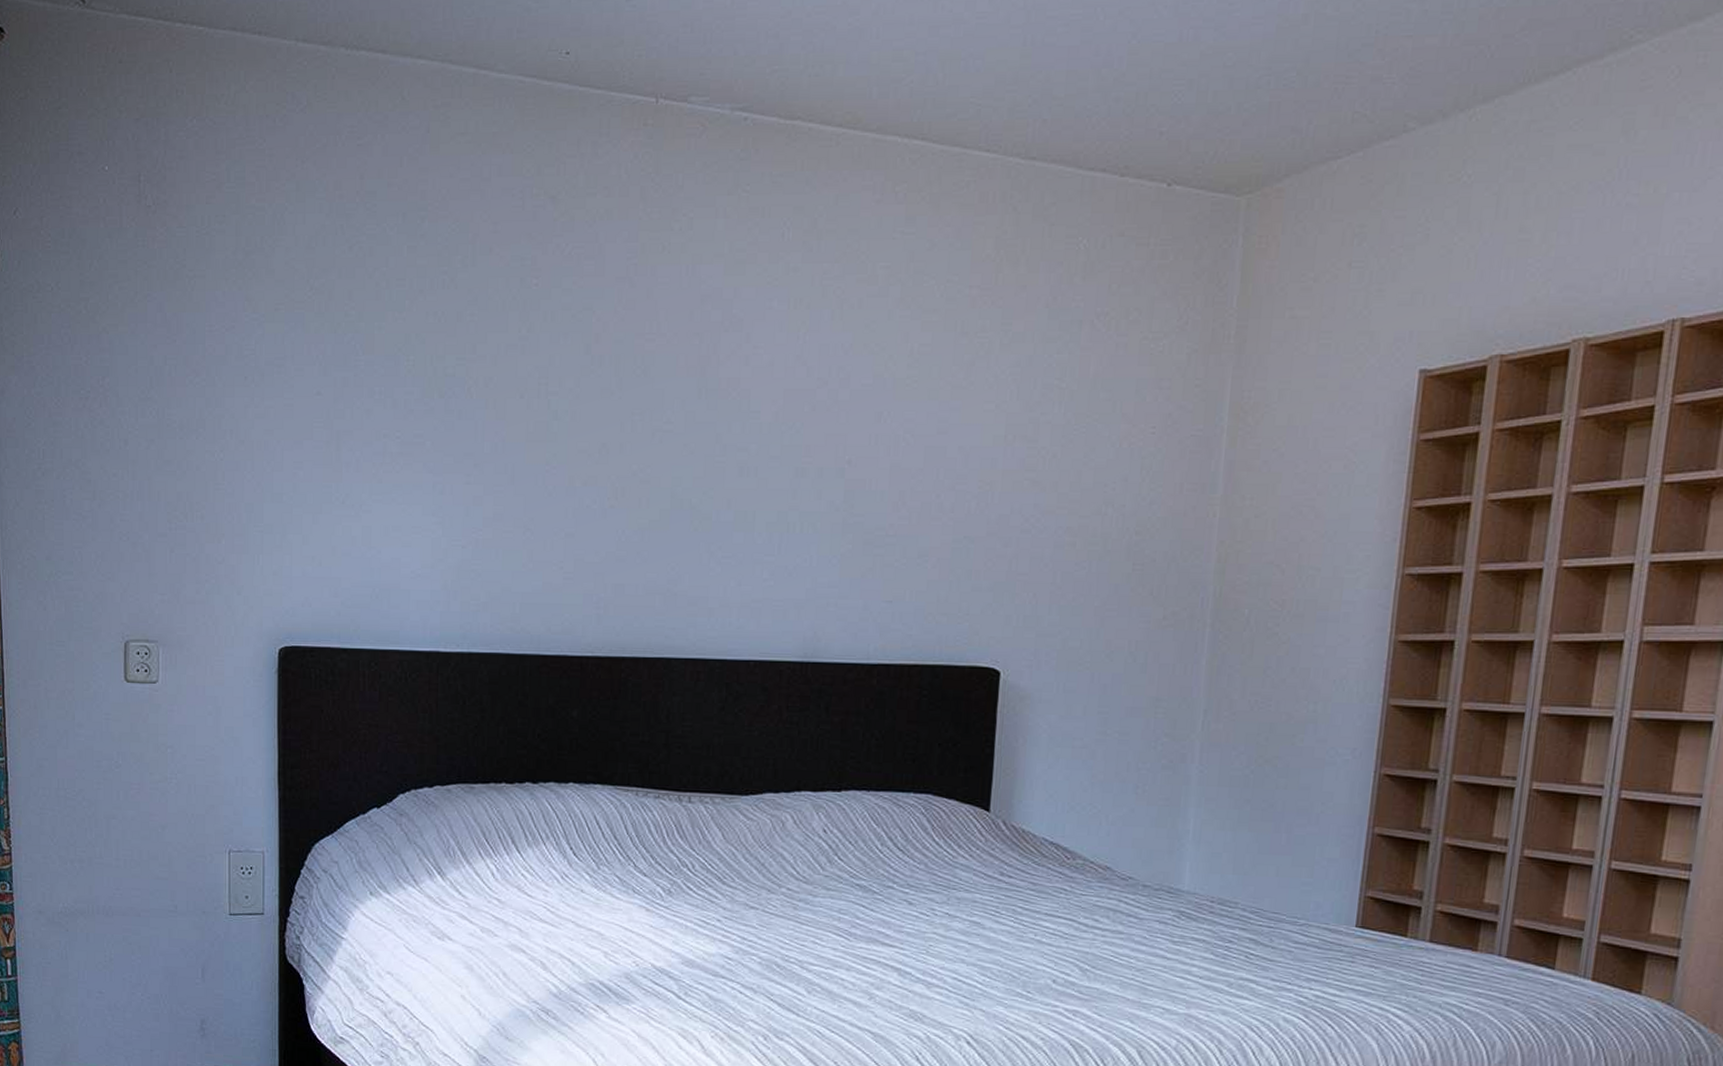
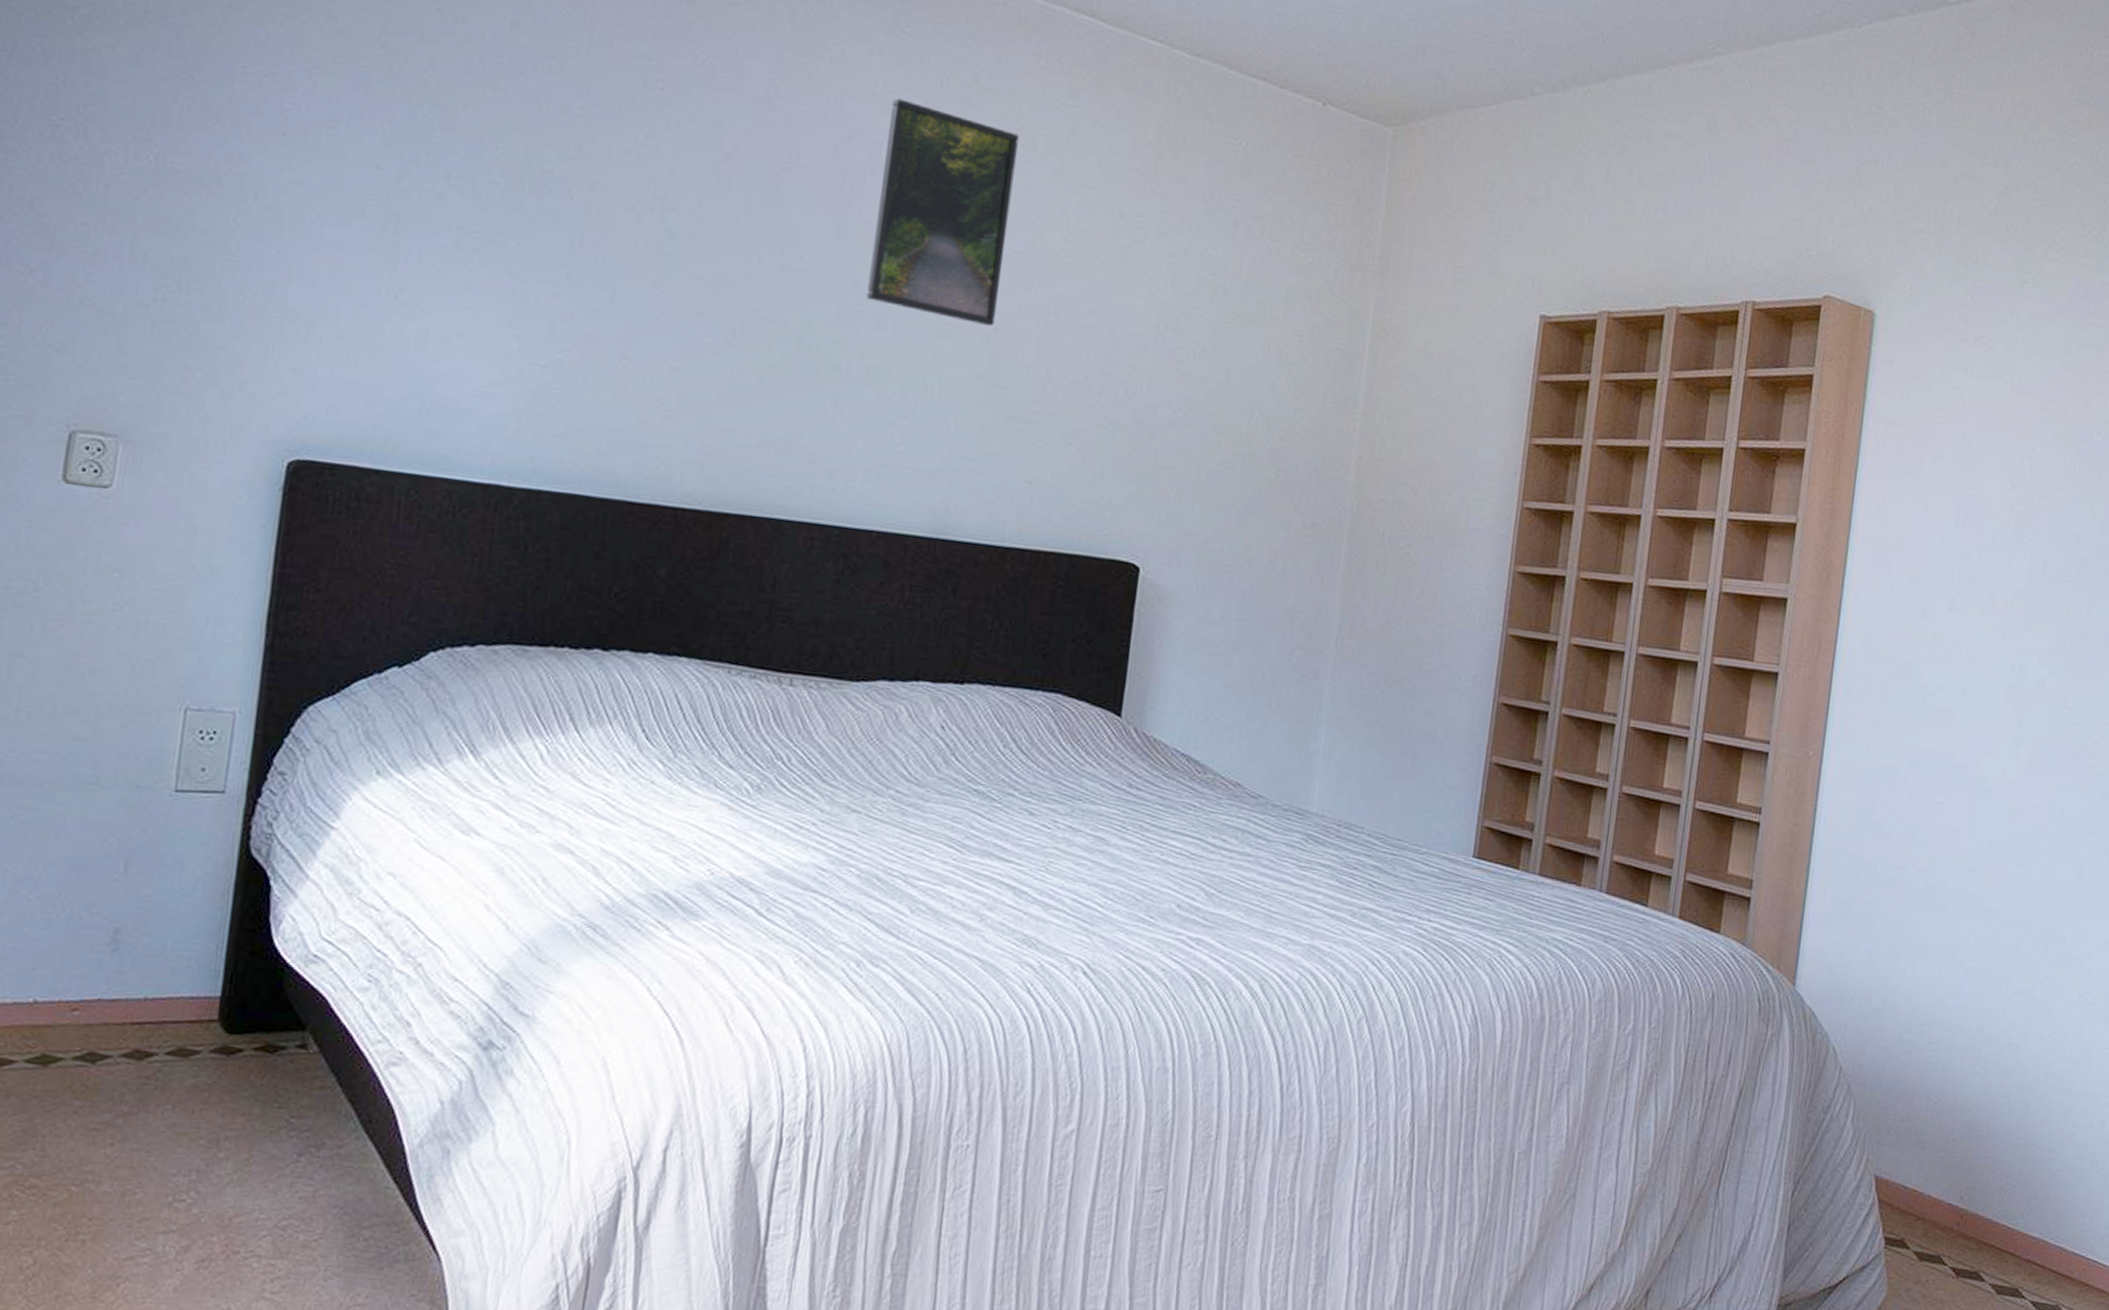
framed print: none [729,256,859,459] -> present [866,98,1019,326]

